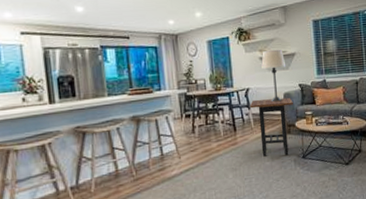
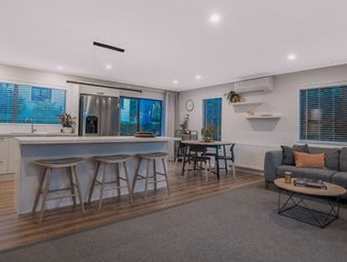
side table: present [249,97,293,157] -> none [233,154,274,209]
lamp: present [261,49,286,102] -> none [248,112,271,159]

